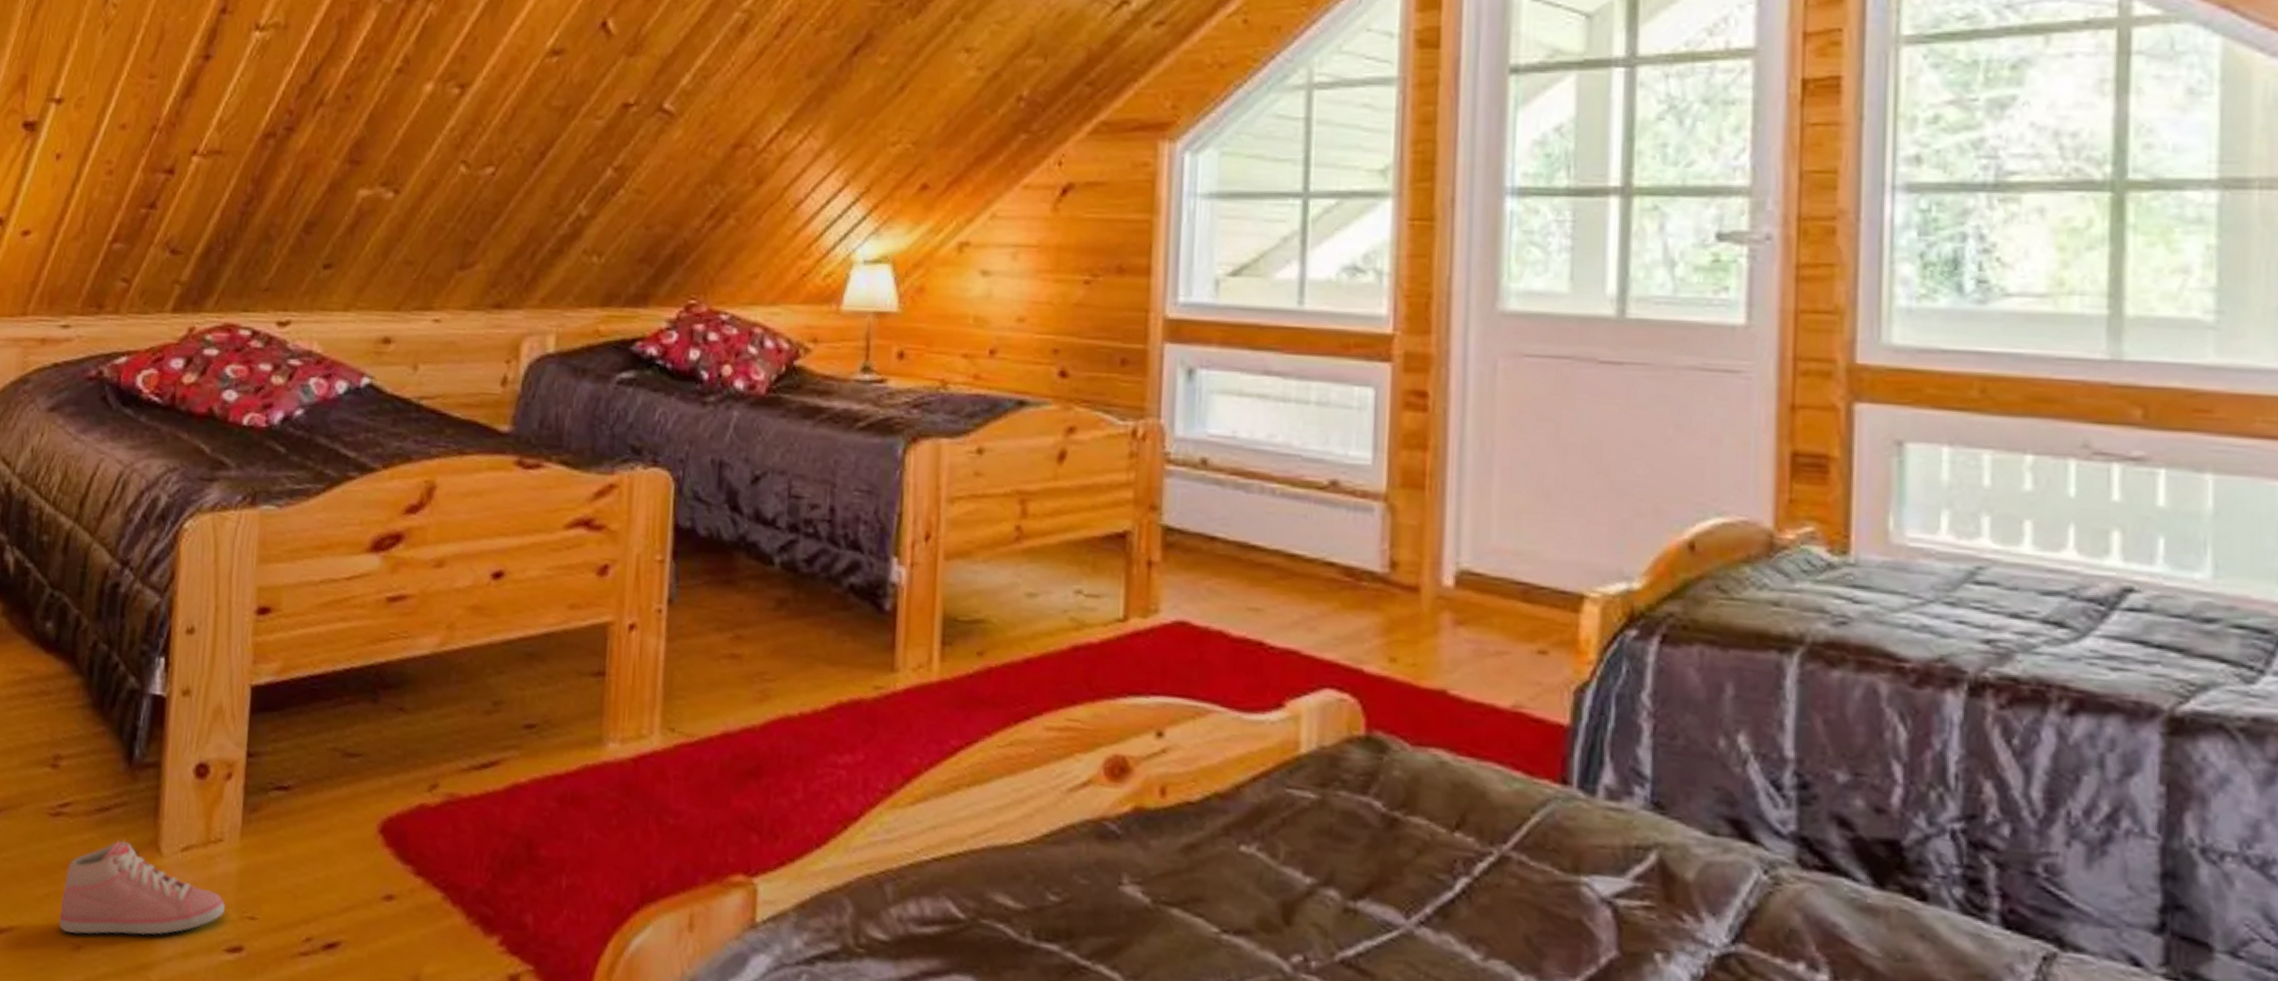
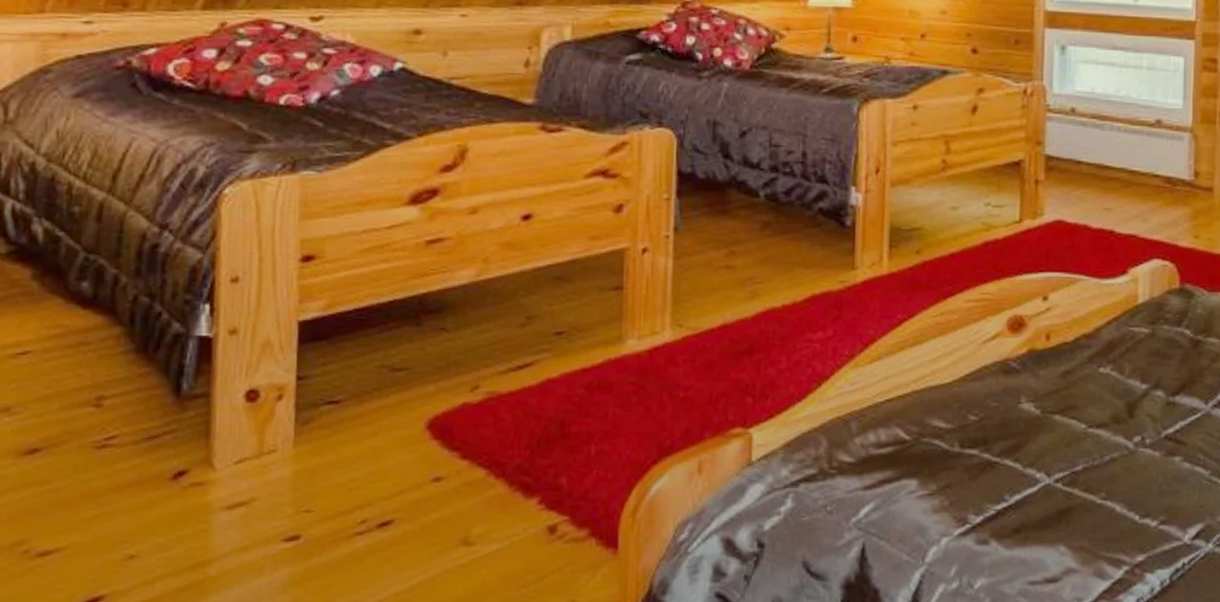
sneaker: present [59,840,226,935] -> none [110,462,282,545]

